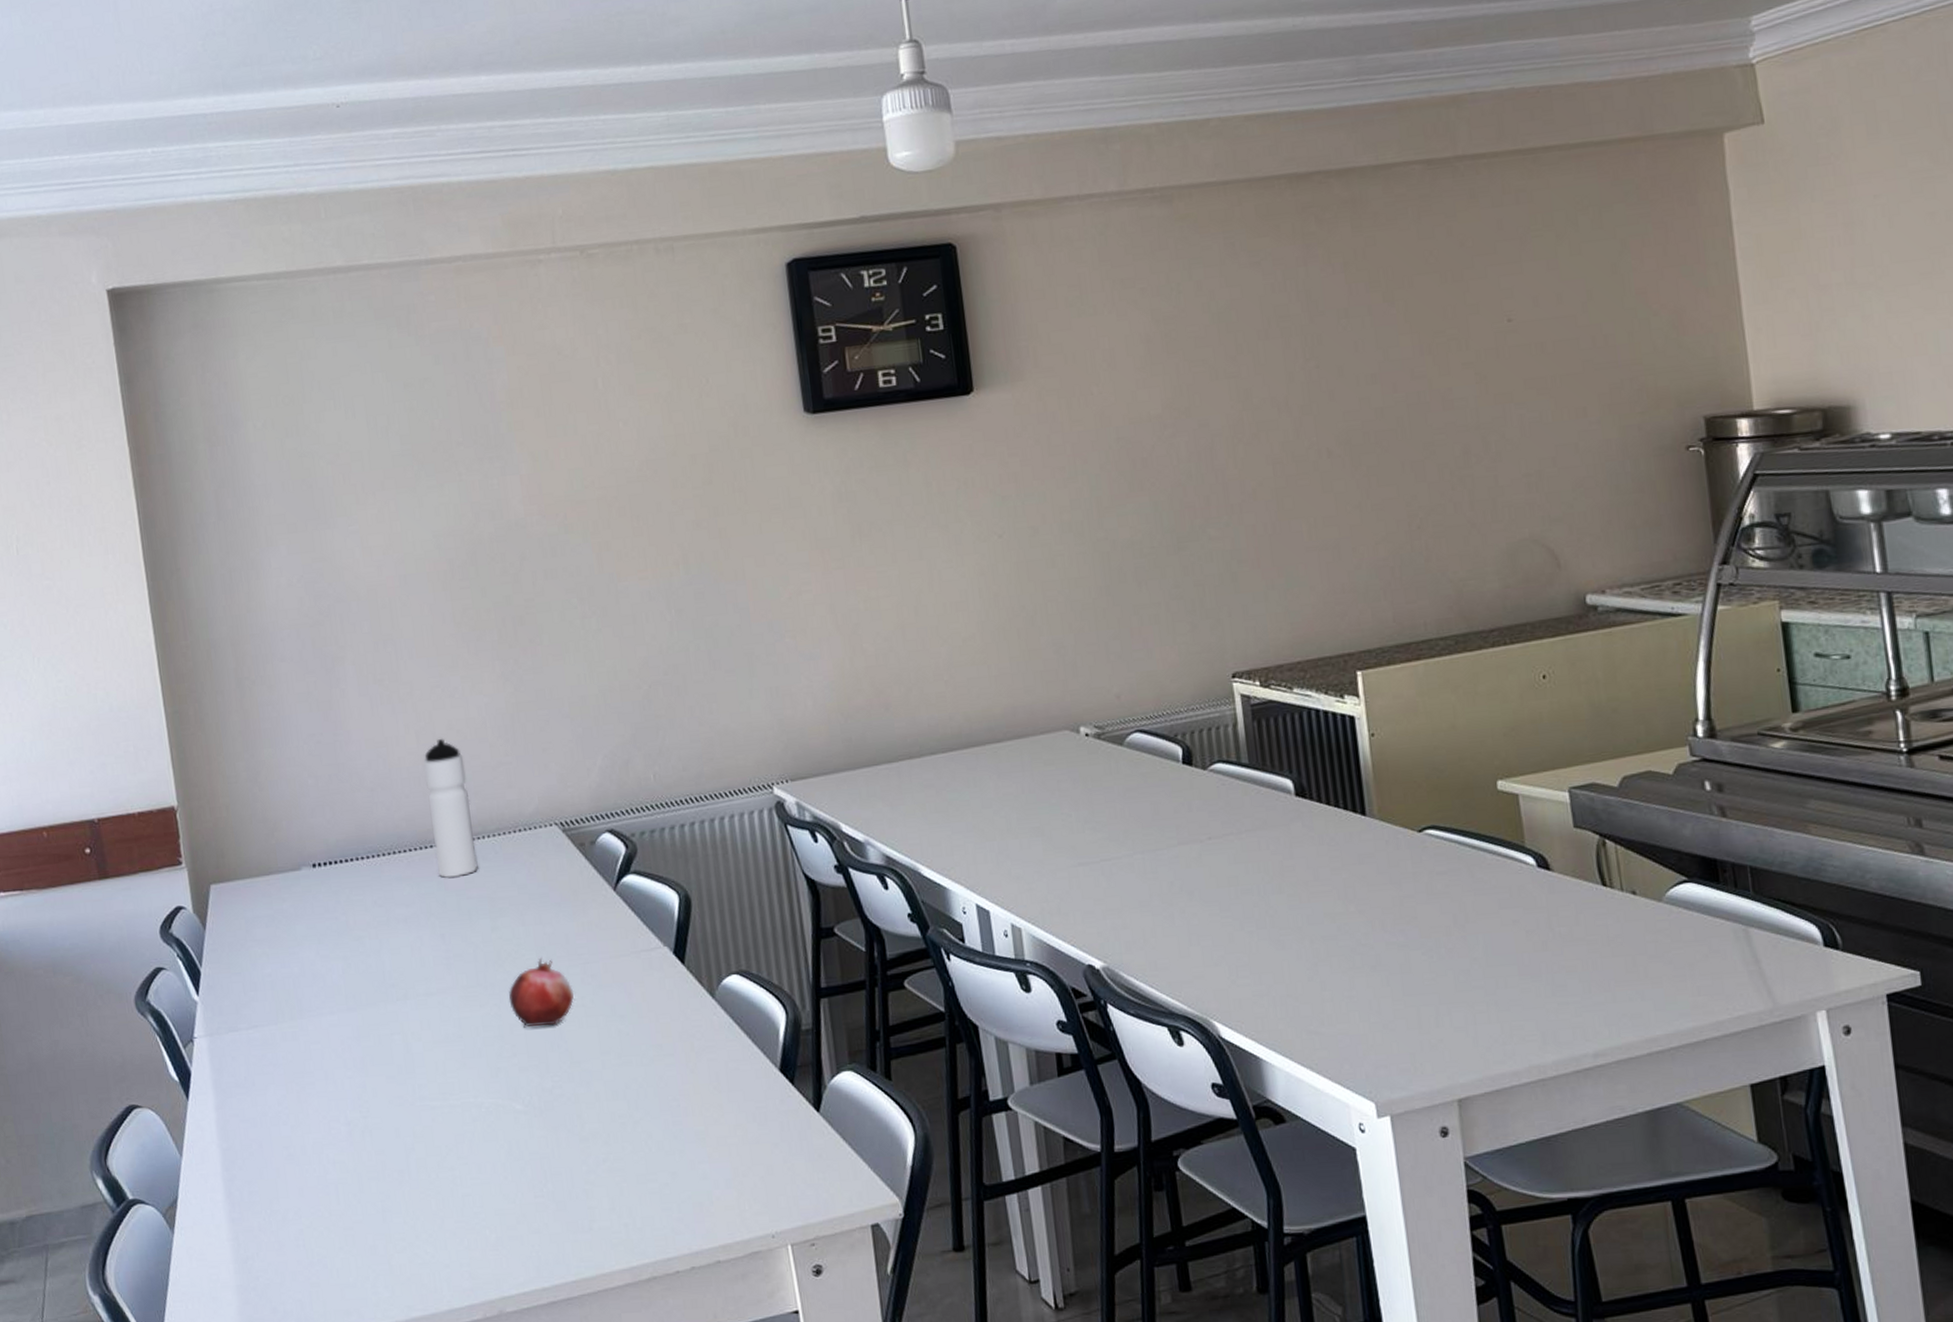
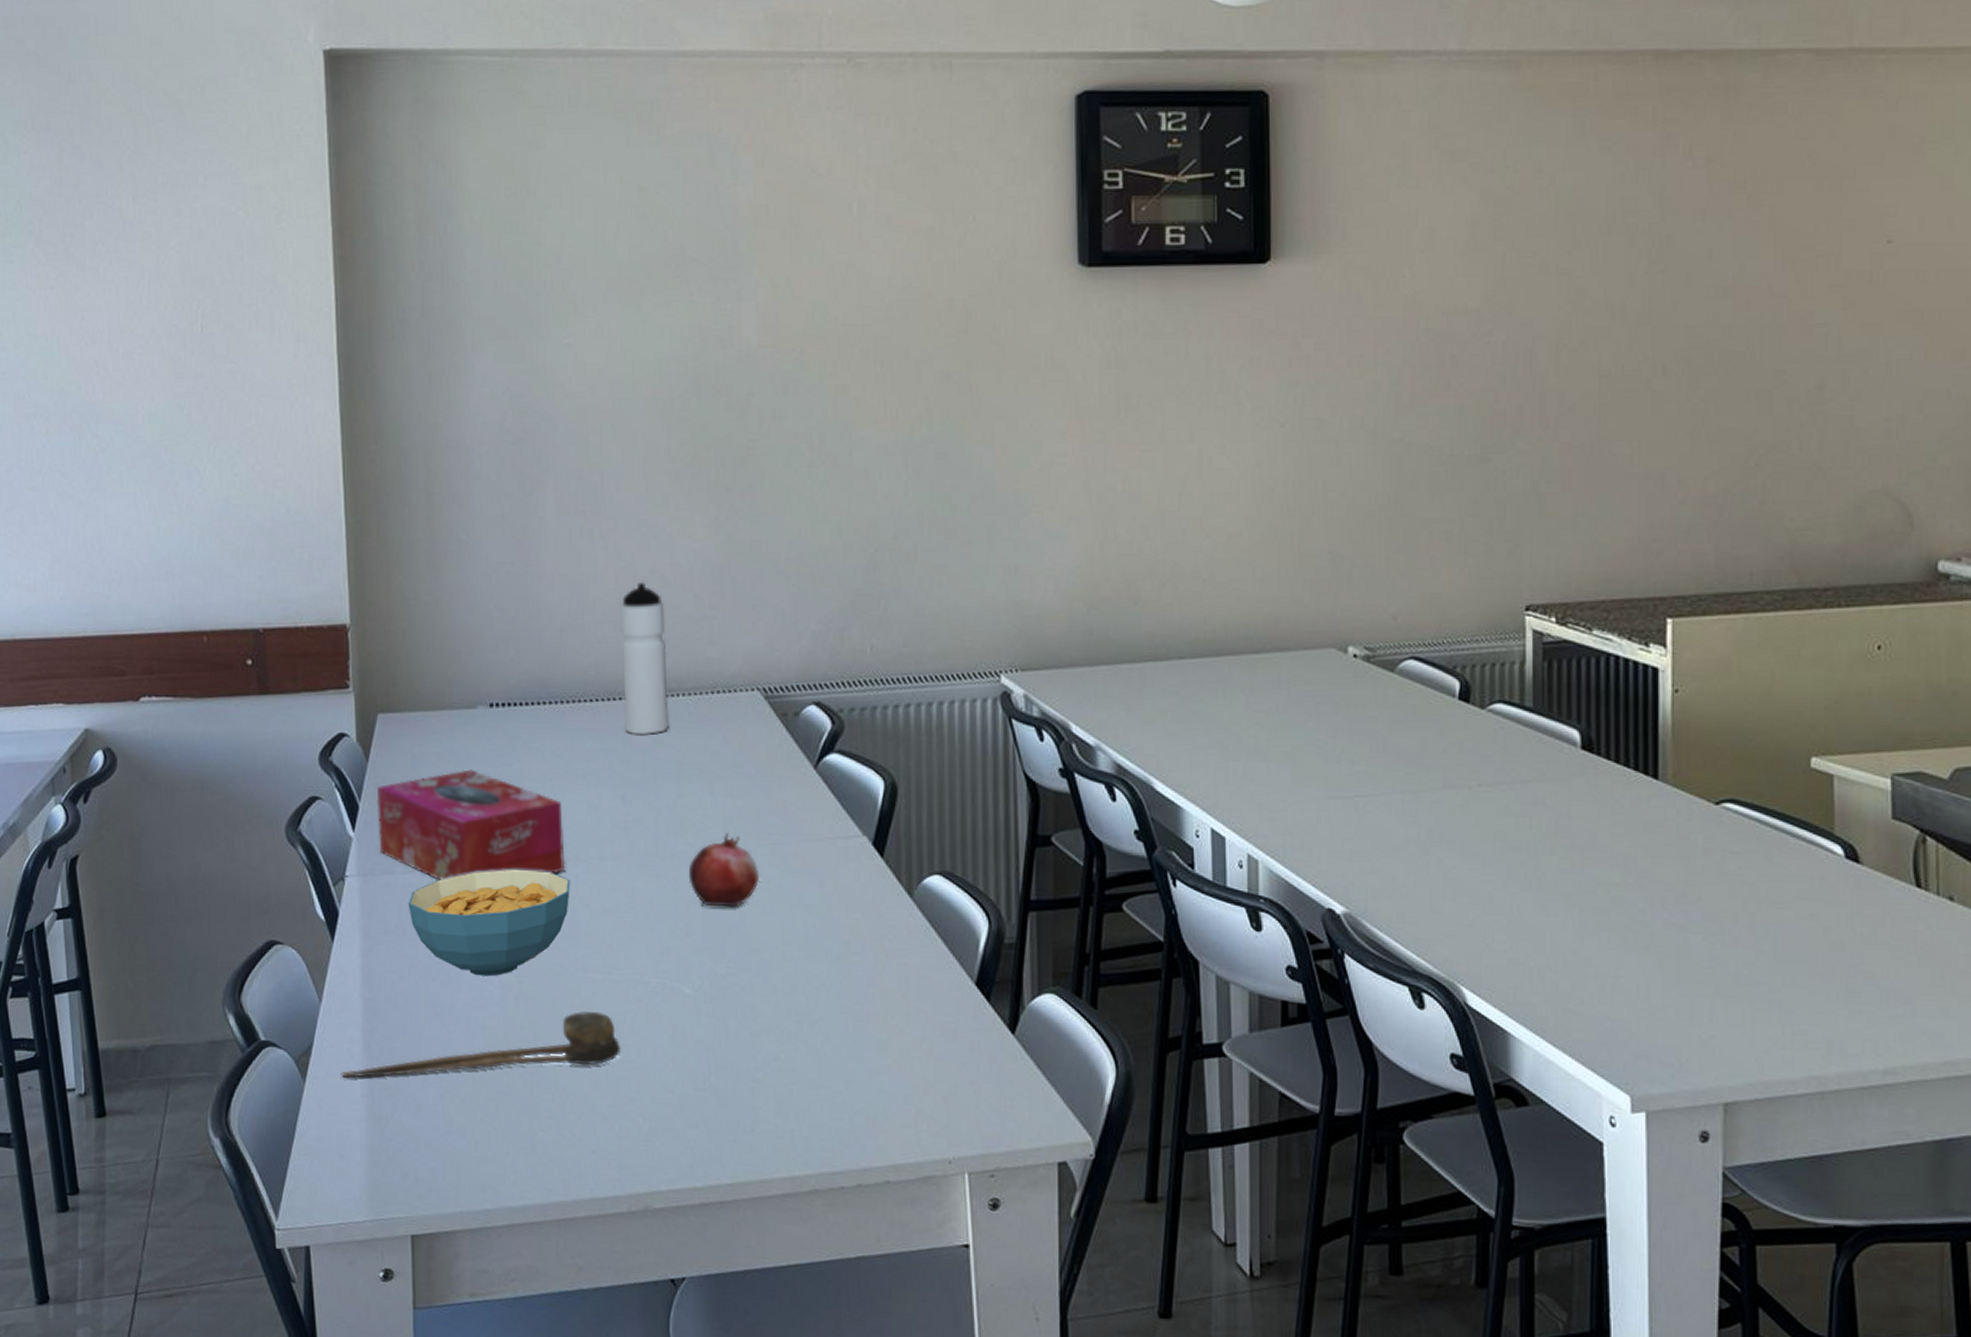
spoon: none [206,1136,462,1226] -> present [341,1010,620,1079]
tissue box: none [216,926,396,1032] -> present [376,769,566,880]
cereal bowl: none [254,1012,403,1116] -> present [408,869,570,977]

